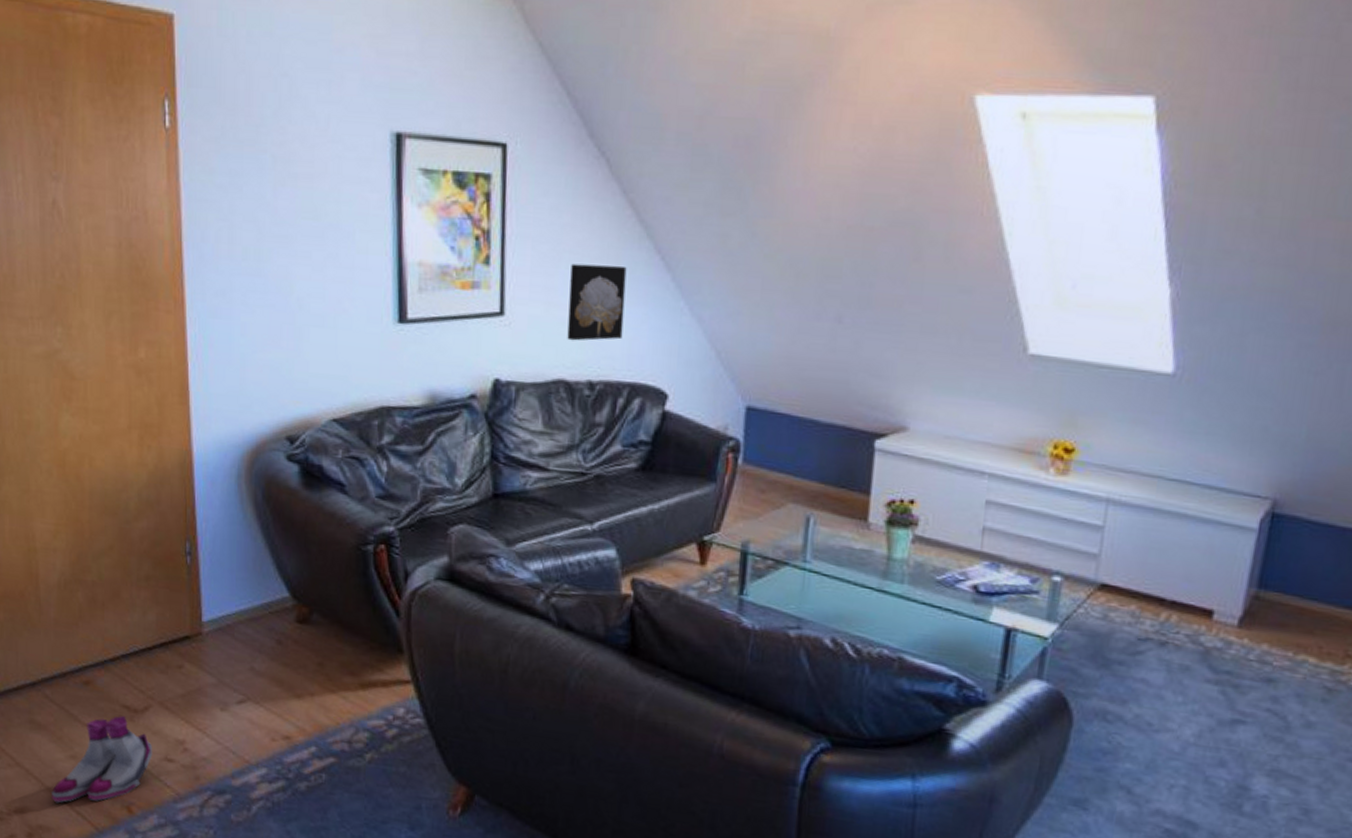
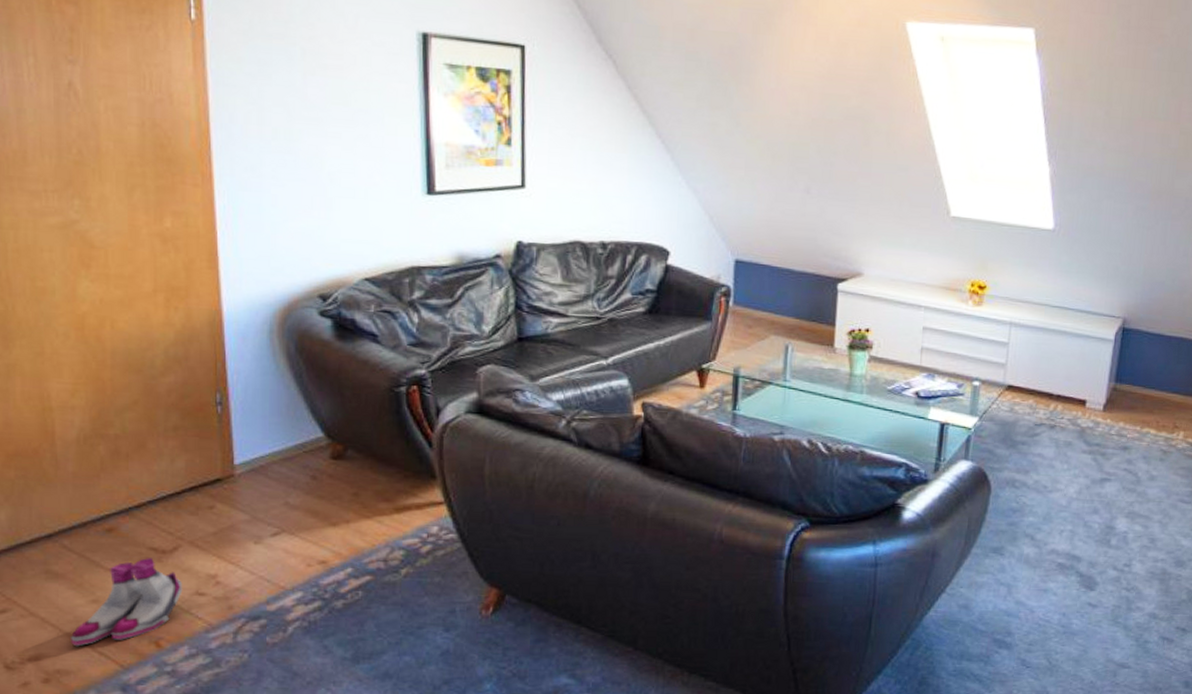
wall art: present [567,263,627,341] -> none [582,145,633,209]

